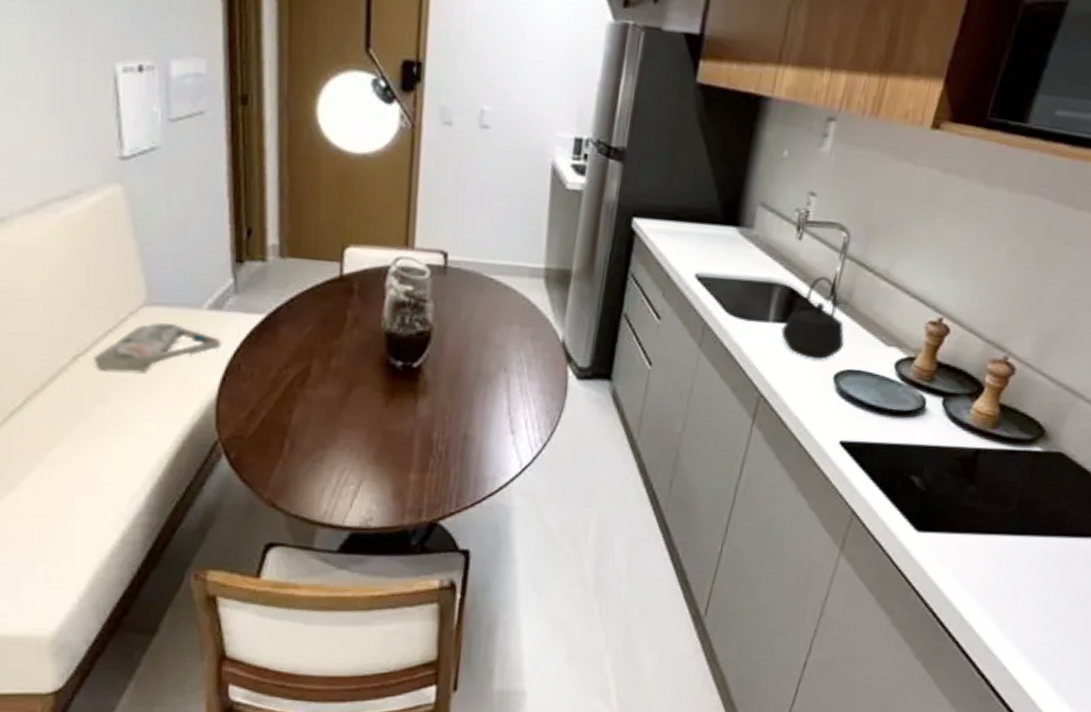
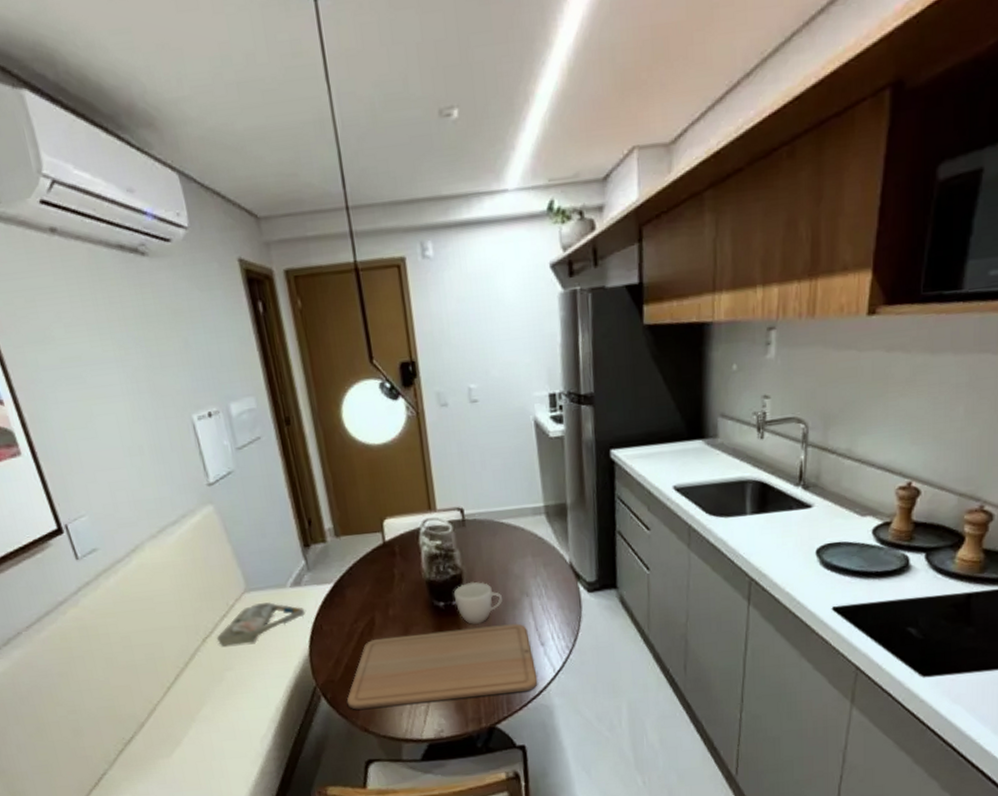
chopping board: none [254,392,500,486] -> present [346,623,538,710]
cup: none [416,342,476,397] -> present [453,581,503,625]
kettle: present [781,275,845,359] -> none [759,465,821,540]

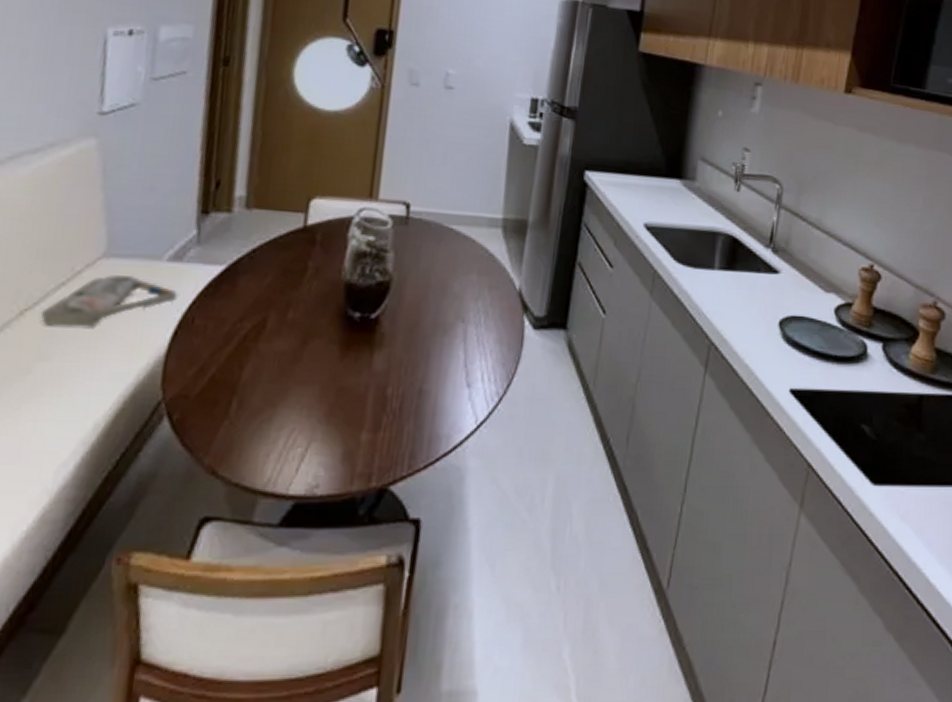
chopping board: present [346,623,538,710] -> none [197,346,455,446]
cup: present [453,581,503,625] -> none [374,293,434,349]

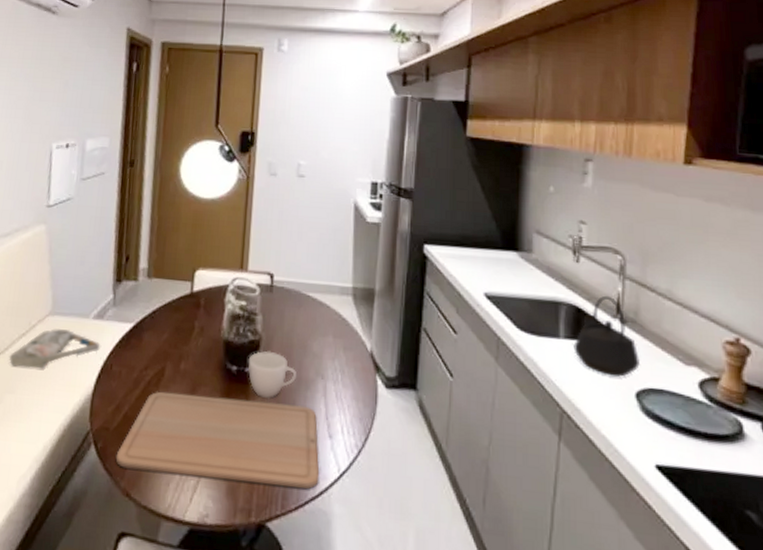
chopping board: none [197,346,455,446] -> present [115,391,320,490]
cup: none [374,293,434,349] -> present [248,350,298,400]
kettle: none [726,225,787,306] -> present [573,295,641,377]

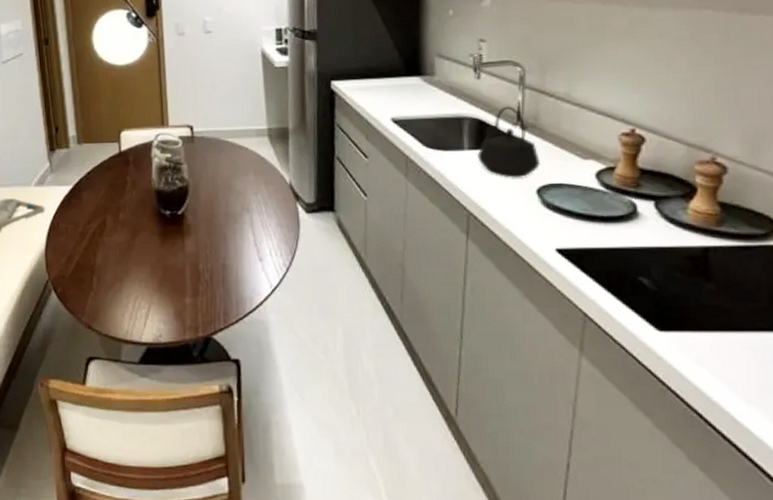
chopping board: present [115,391,320,490] -> none [74,237,255,306]
cup: present [248,350,298,400] -> none [179,194,225,235]

